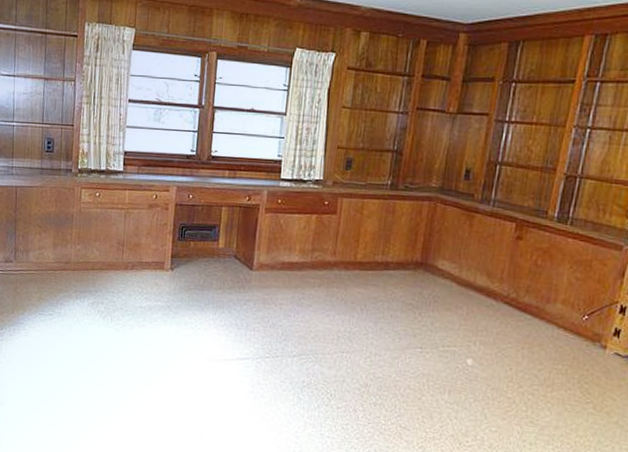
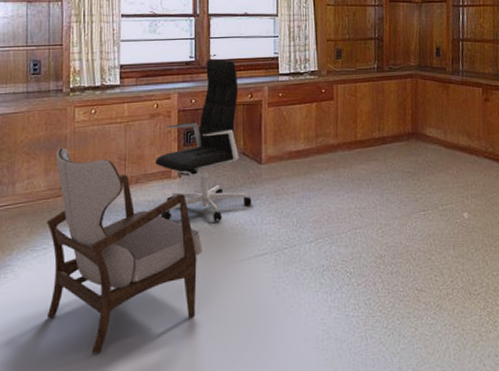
armchair: none [50,225,188,415] -> present [46,147,202,355]
office chair: none [149,154,239,319] -> present [154,58,252,222]

